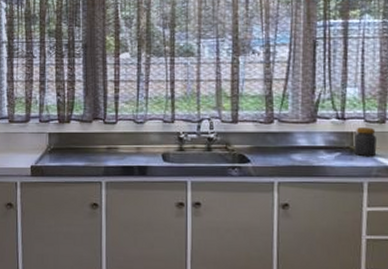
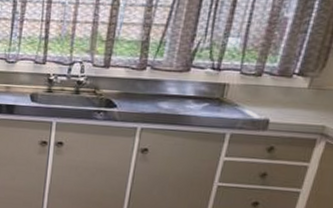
jar: present [354,127,377,157] -> none [223,79,250,110]

